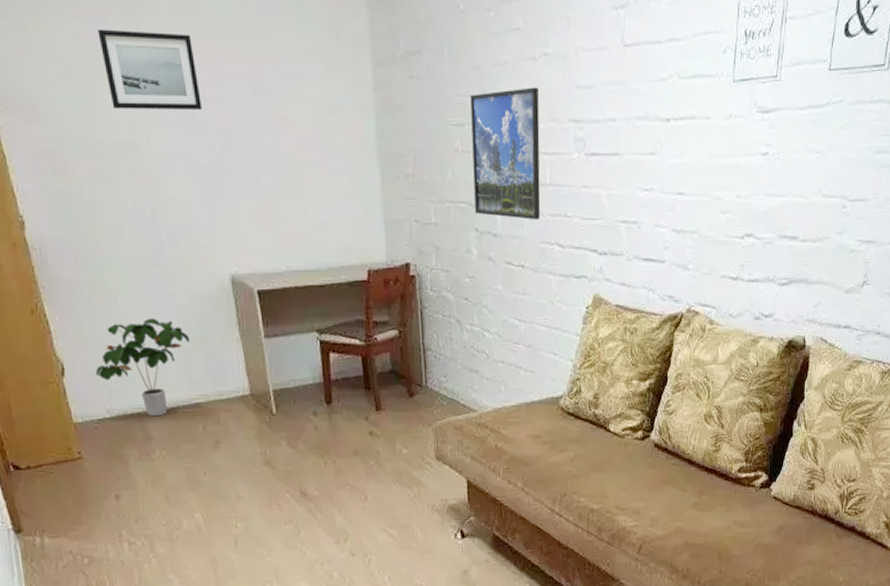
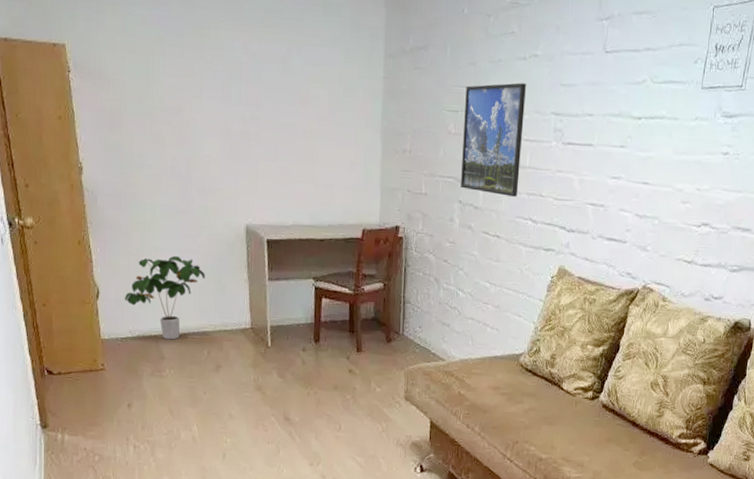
wall art: present [97,29,202,110] -> none [160,14,238,85]

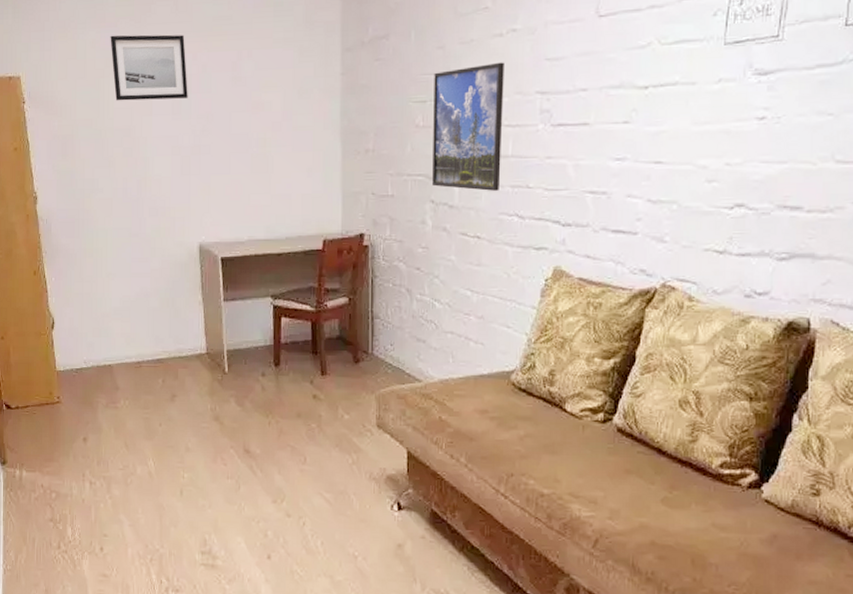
potted plant: present [124,255,205,340] -> none [78,280,158,369]
wall art: none [160,14,238,85] -> present [110,34,188,101]

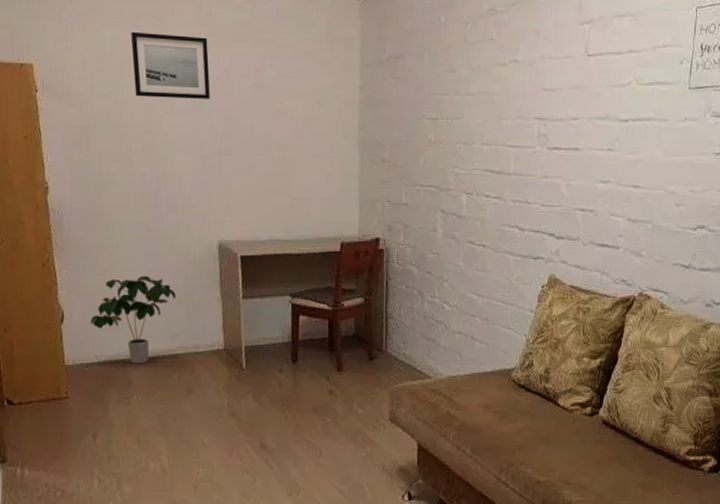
potted plant: none [78,280,158,369] -> present [90,275,176,364]
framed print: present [432,62,504,191] -> none [443,89,507,204]

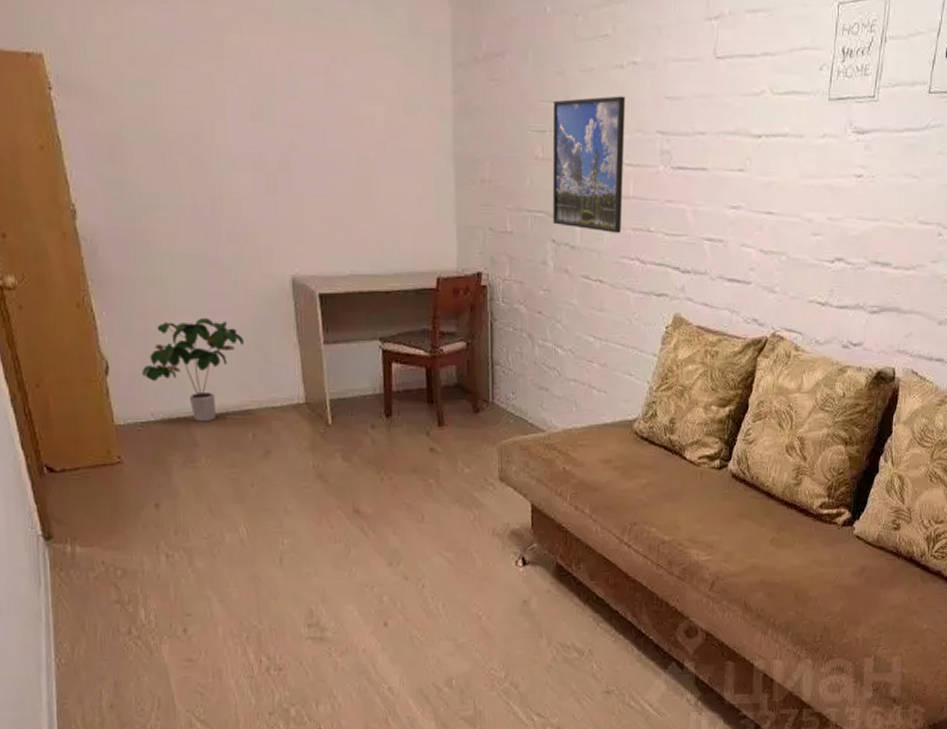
wall art: present [131,31,210,99] -> none [166,14,271,103]
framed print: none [443,89,507,204] -> present [553,96,625,233]

